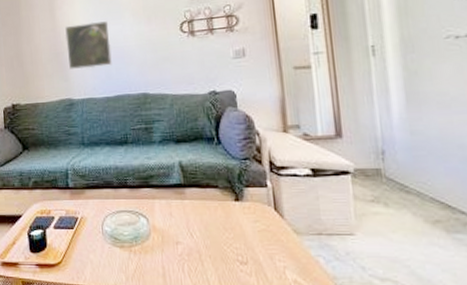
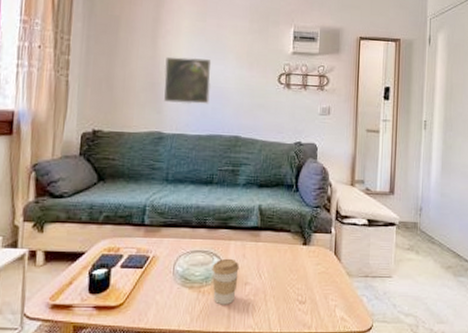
coffee cup: none [139,217,168,265] -> present [212,258,239,305]

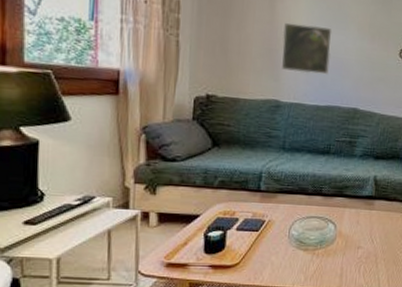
coffee cup: present [212,258,239,305] -> none [326,224,353,266]

